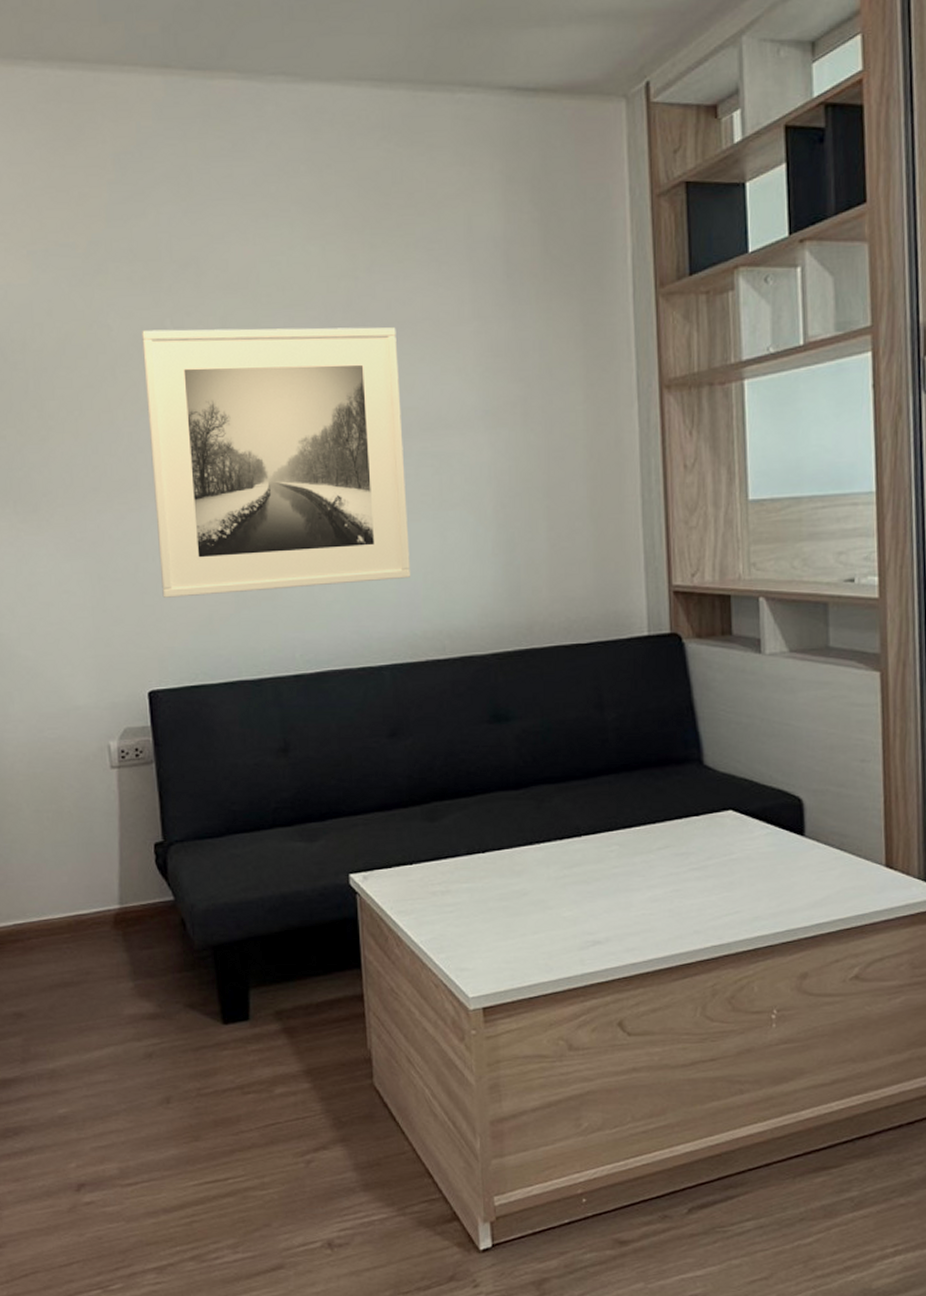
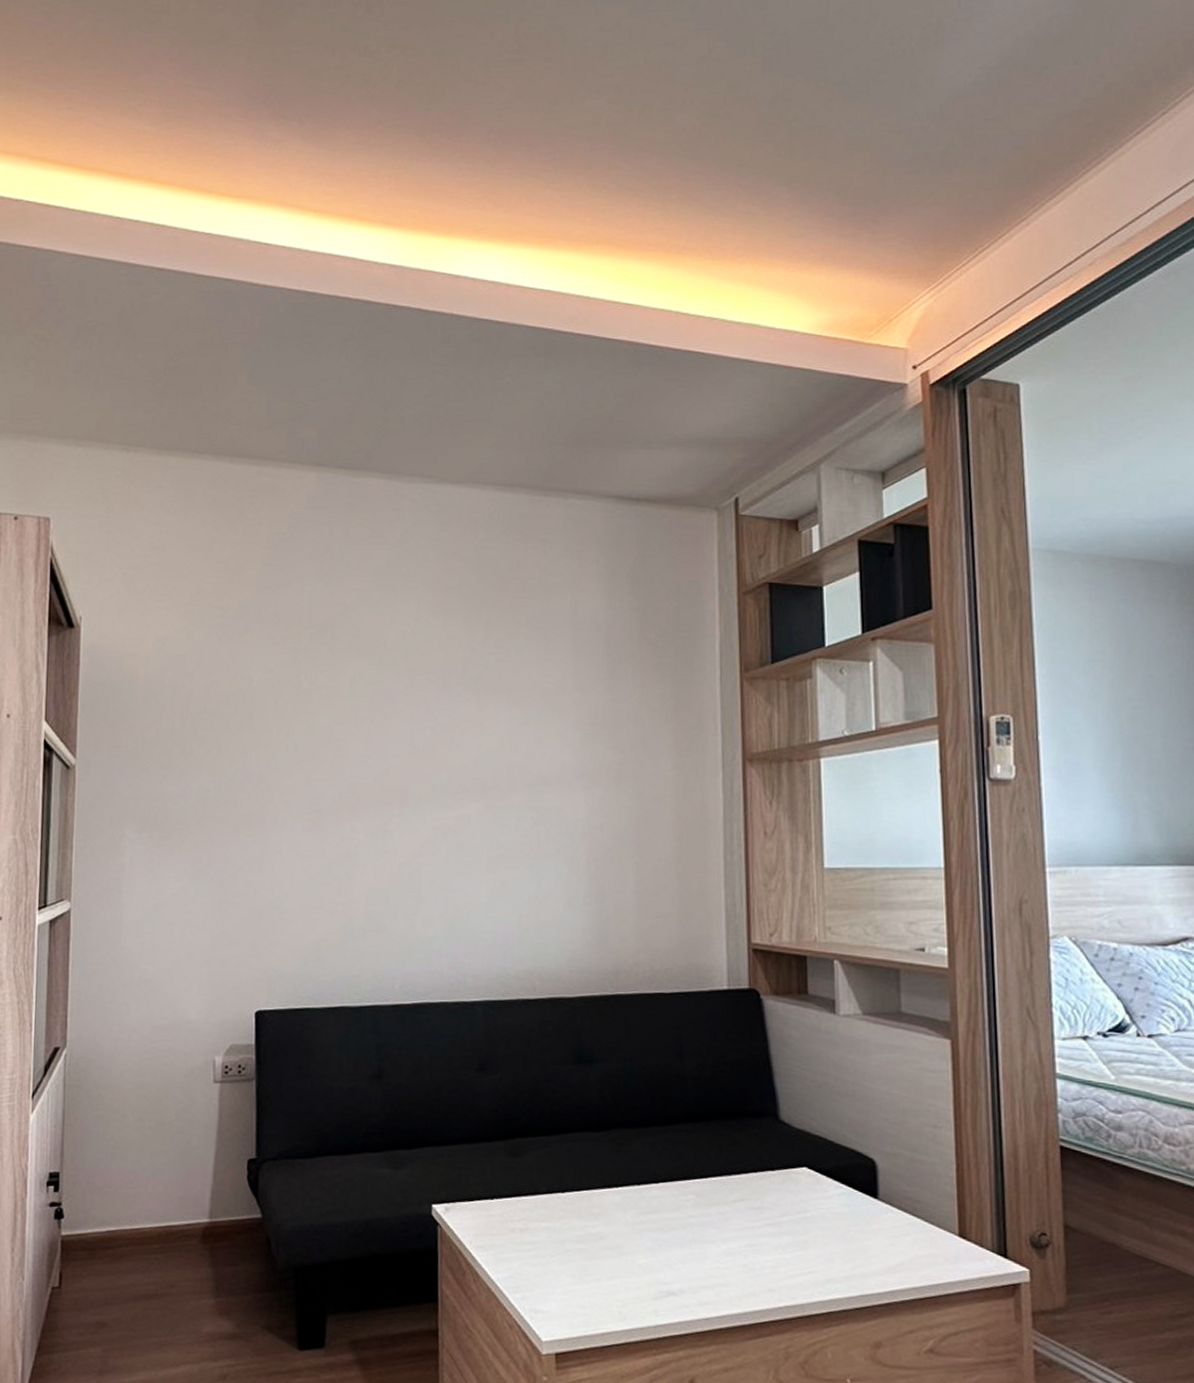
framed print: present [142,327,411,598] -> none [276,683,507,925]

